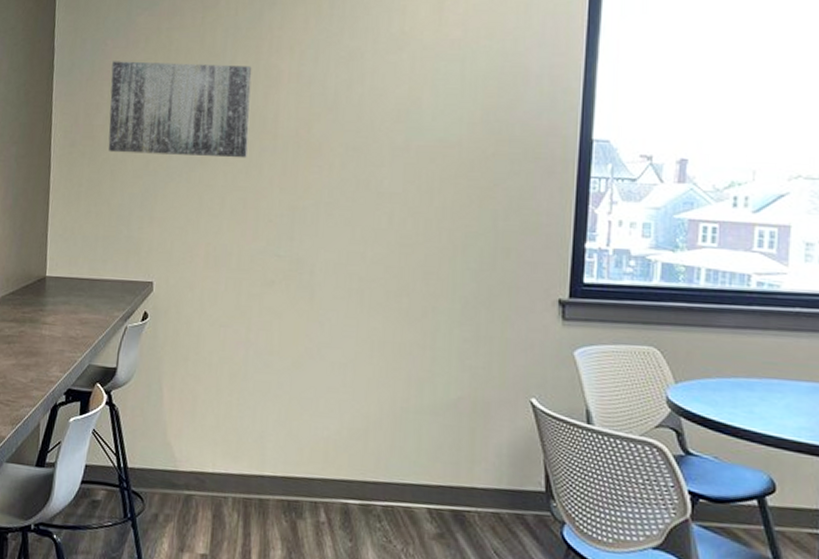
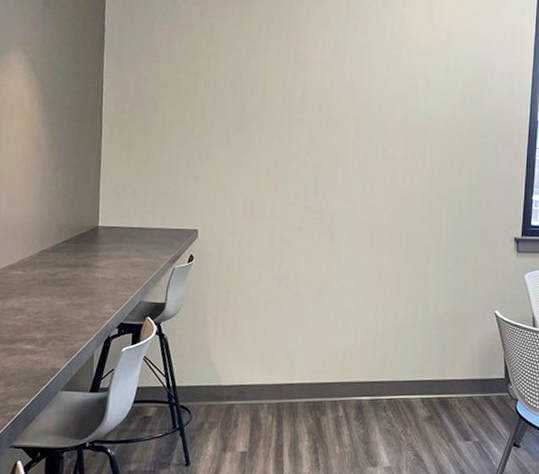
wall art: present [108,61,252,158] -> none [156,41,283,128]

